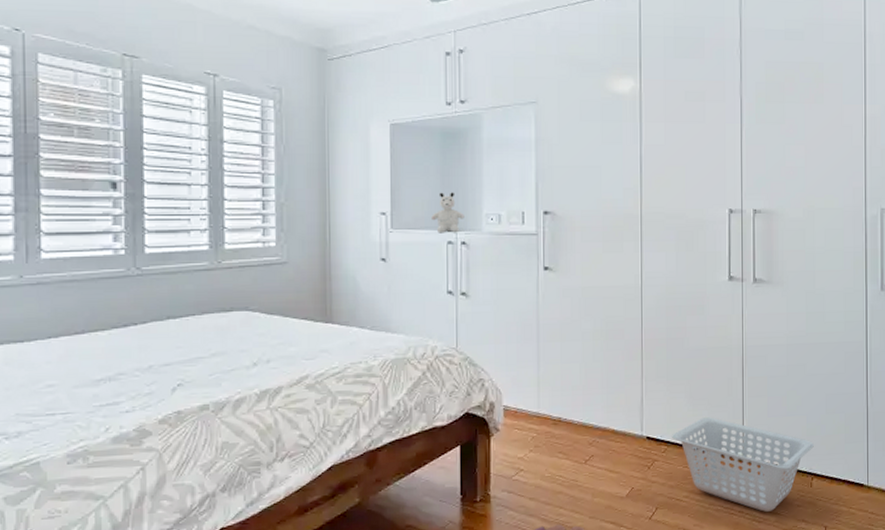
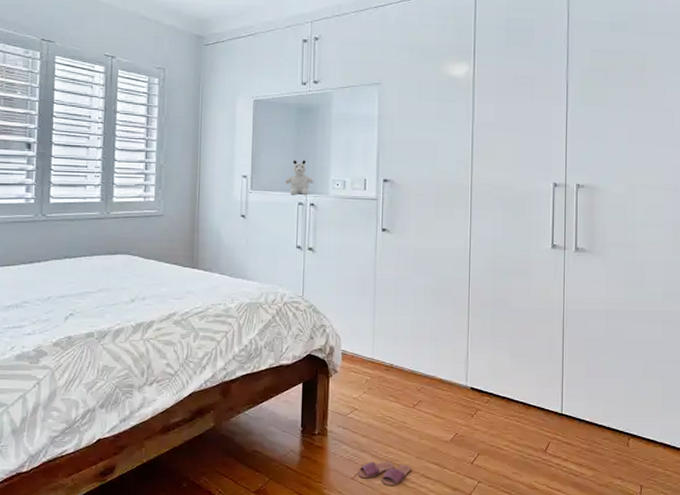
laundry basket: present [672,417,814,512] -> none [495,373,631,466]

